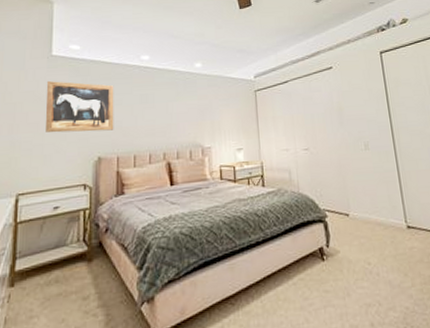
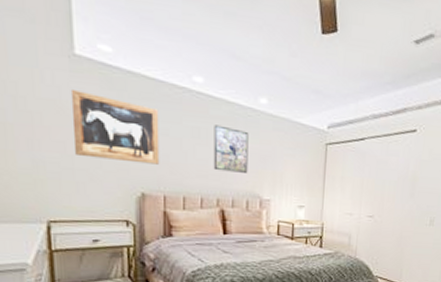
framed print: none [159,90,189,128] -> present [213,125,249,173]

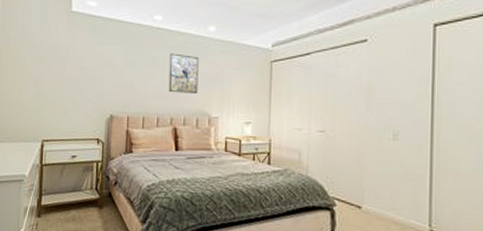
wall art: present [70,90,160,165] -> none [66,37,127,90]

